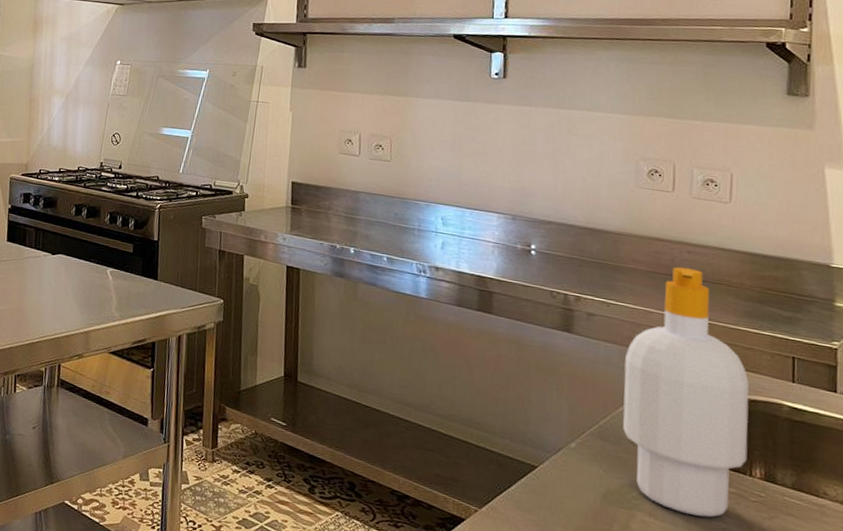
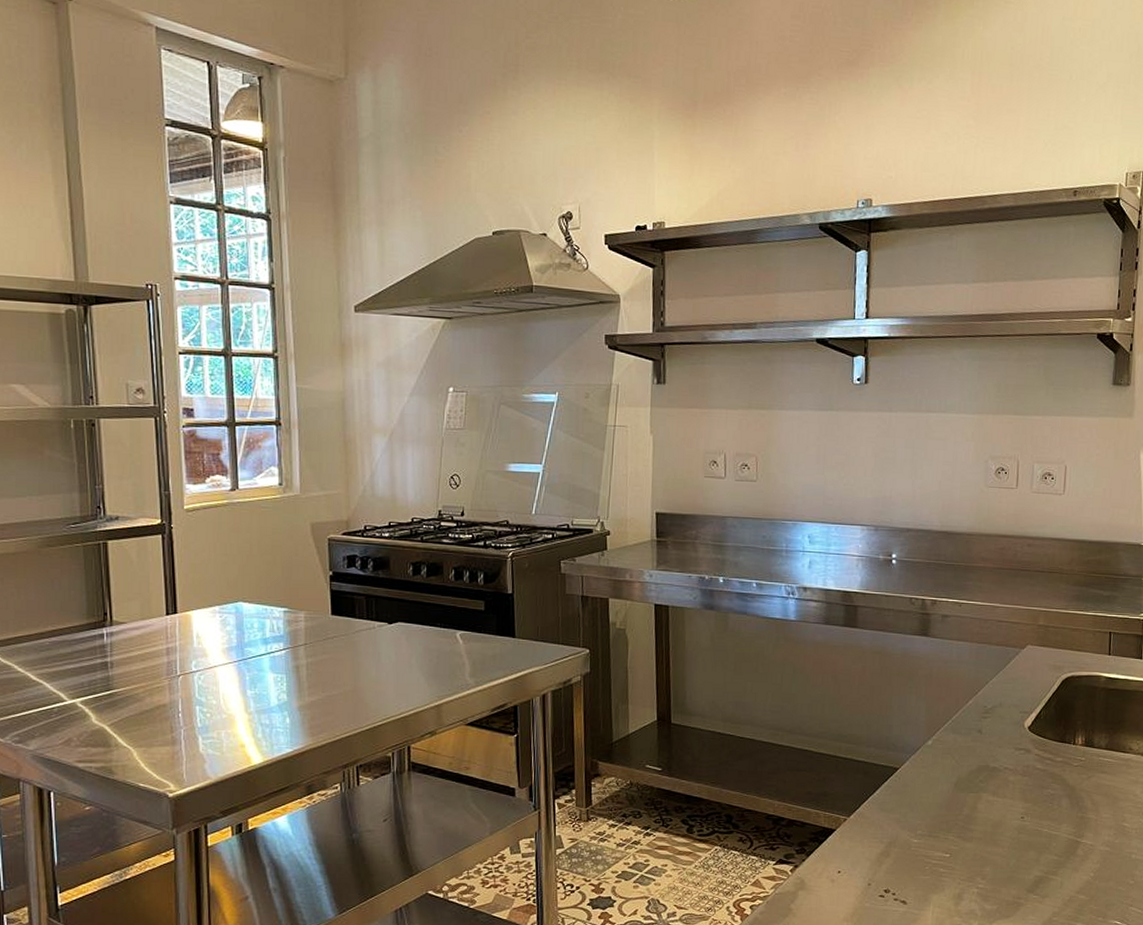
soap bottle: present [622,267,749,518] -> none [972,561,1075,787]

